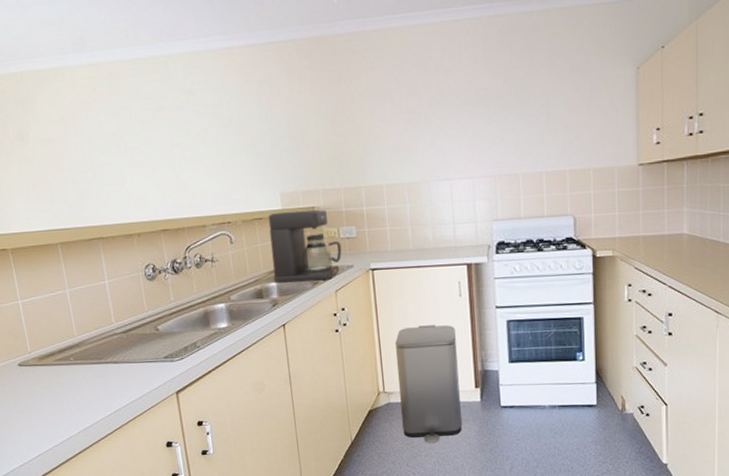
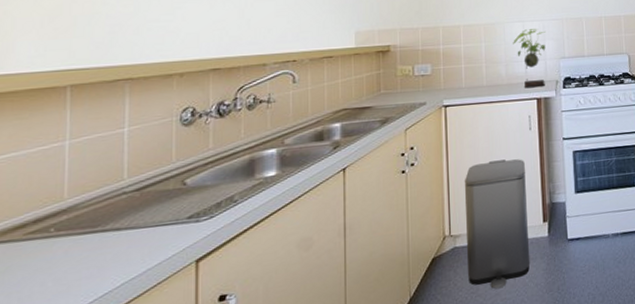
coffee maker: present [268,209,342,283] -> none [338,47,415,124]
plant: none [439,187,476,253] -> present [513,29,546,88]

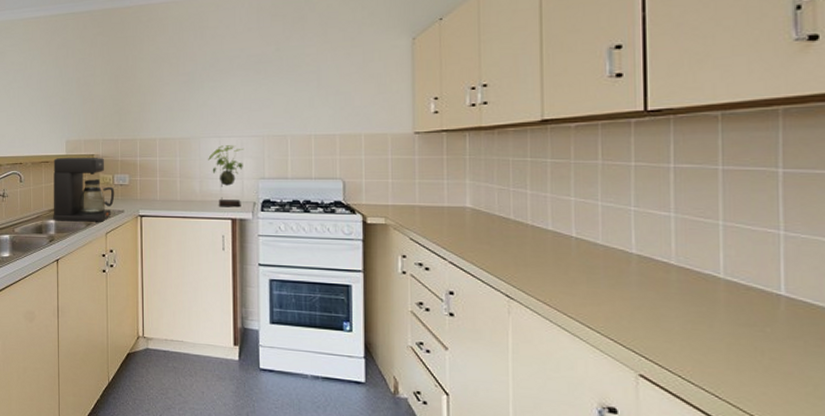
coffee maker: none [338,47,415,124] -> present [53,157,115,222]
pedal bin: present [464,159,530,289] -> none [157,275,218,397]

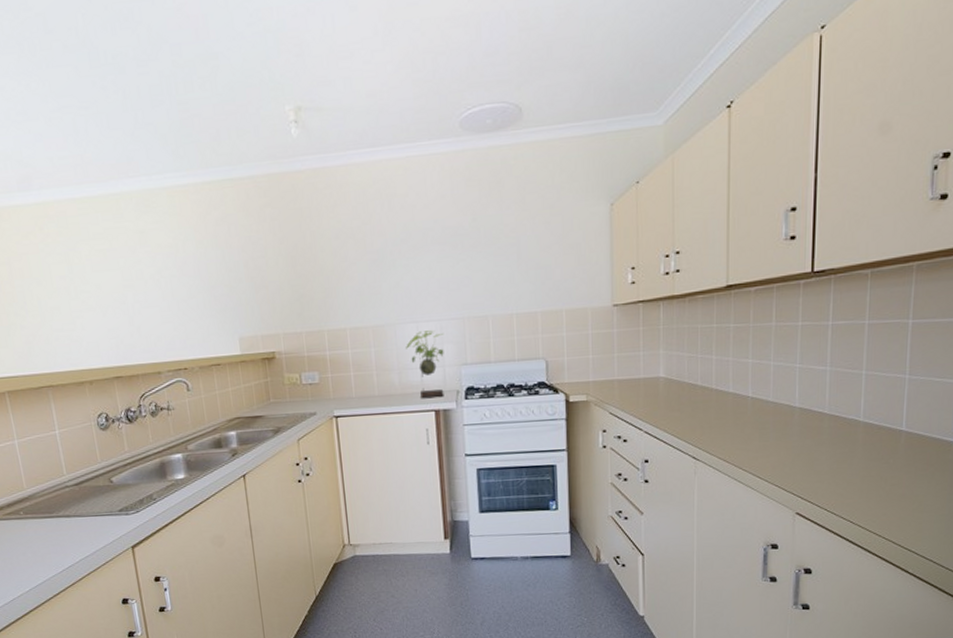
coffee maker: present [53,157,115,222] -> none [226,354,304,432]

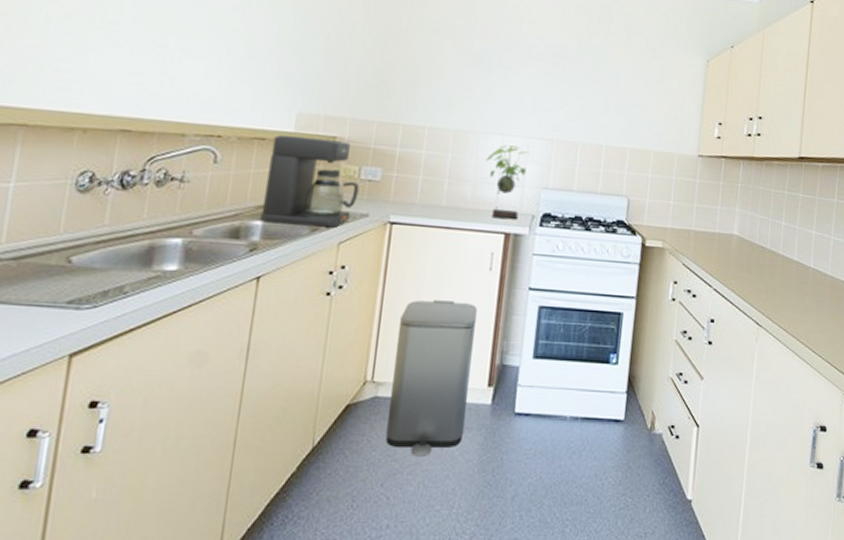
coffee maker: none [226,354,304,432] -> present [260,135,360,228]
pedal bin: none [360,474,431,597] -> present [386,300,477,455]

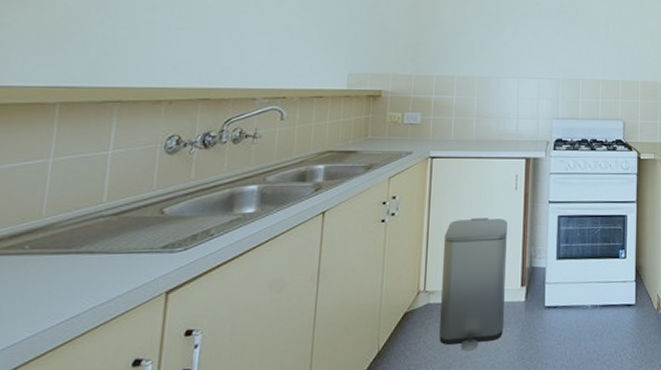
coffee maker: present [260,135,360,228] -> none [322,92,404,166]
plant: present [486,145,530,220] -> none [506,86,541,147]

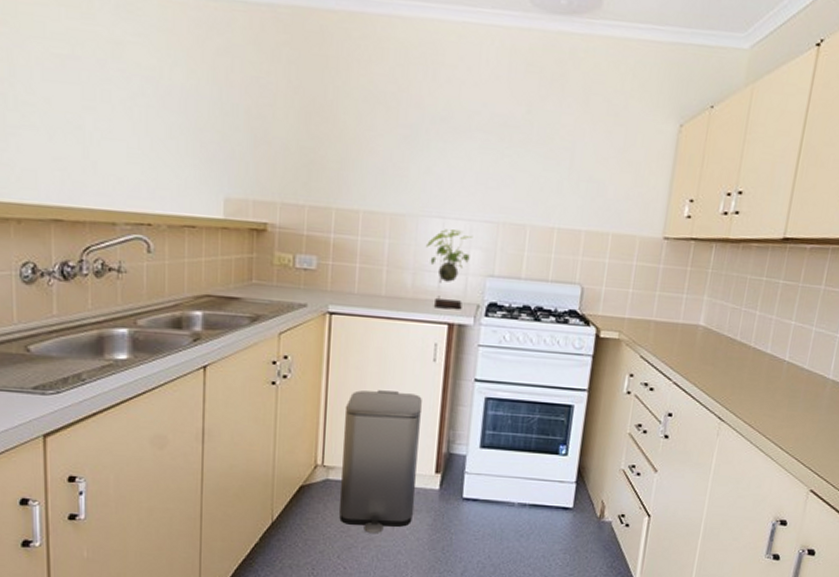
plant: none [506,86,541,147] -> present [426,229,473,310]

